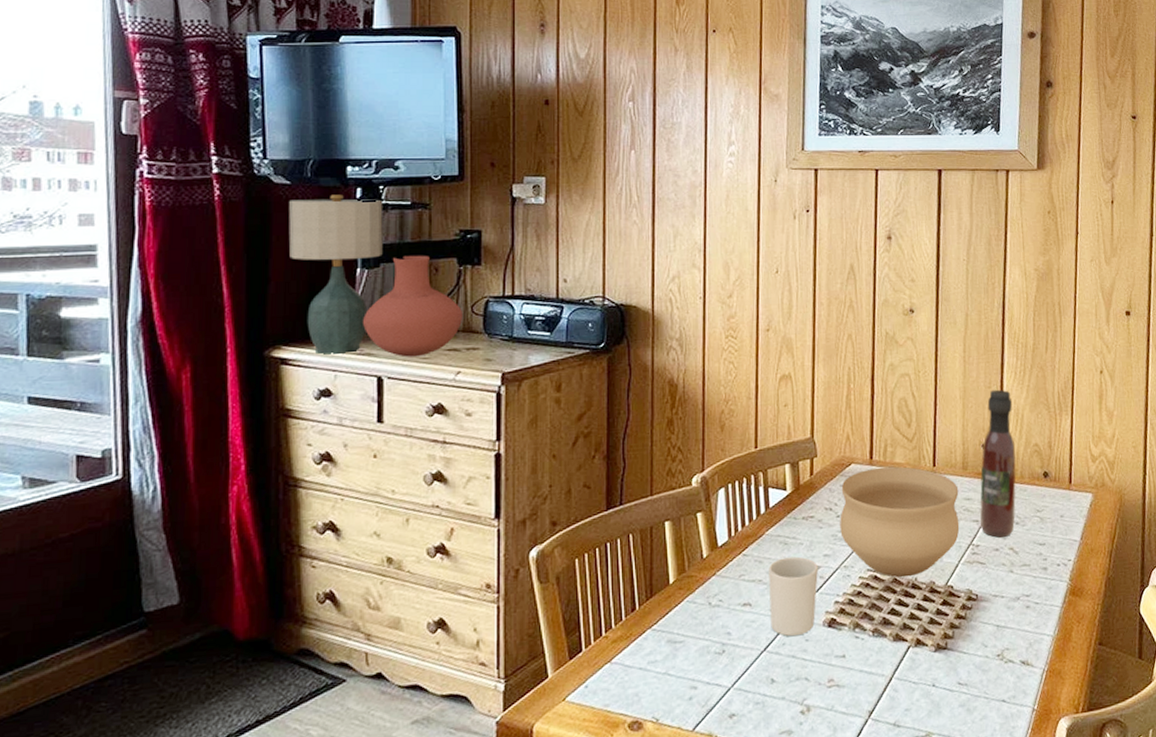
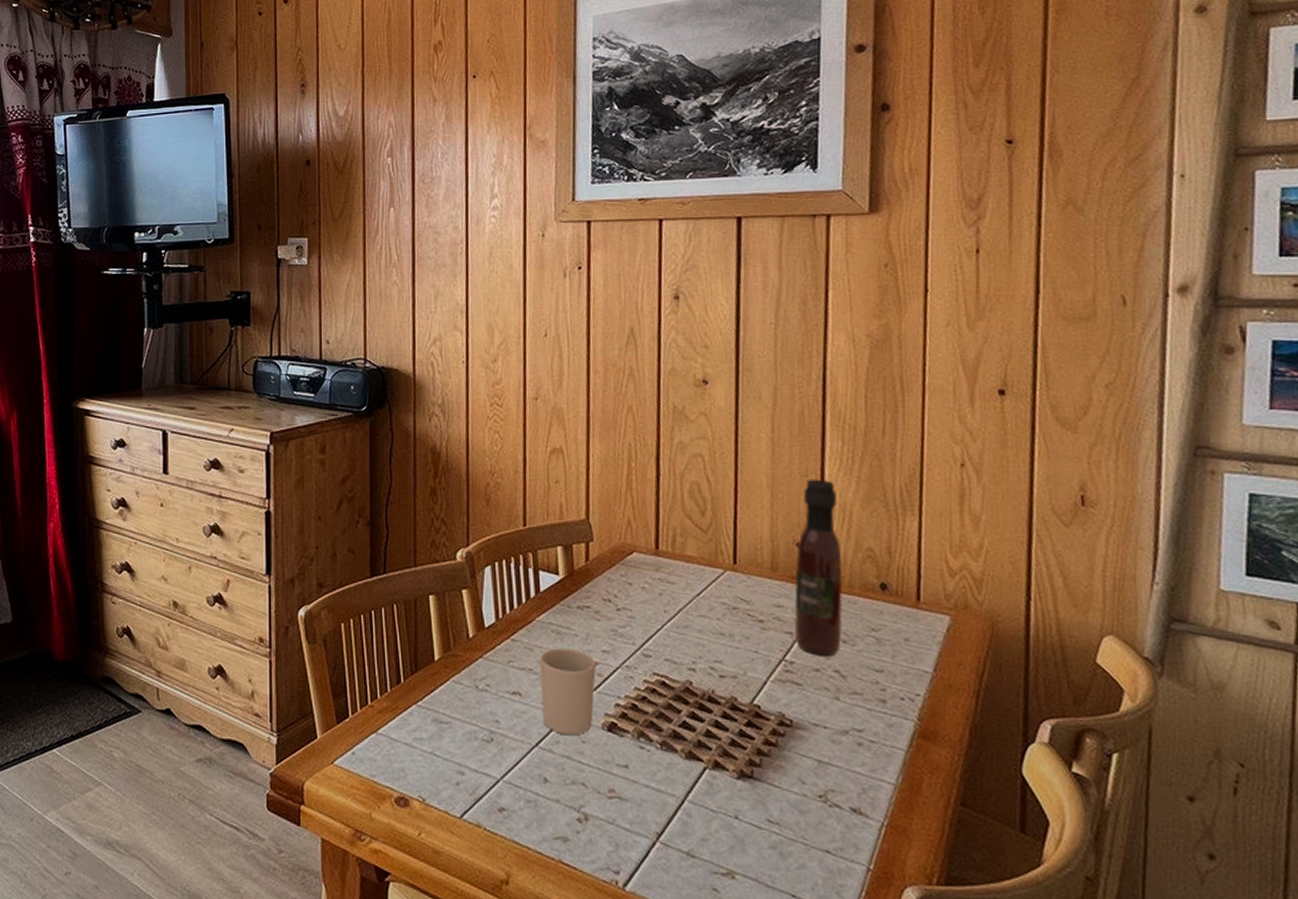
table lamp: present [288,194,383,355] -> none [89,259,165,408]
vase: present [363,255,464,357] -> none [150,315,236,413]
bowl: present [840,466,960,578] -> none [620,559,768,688]

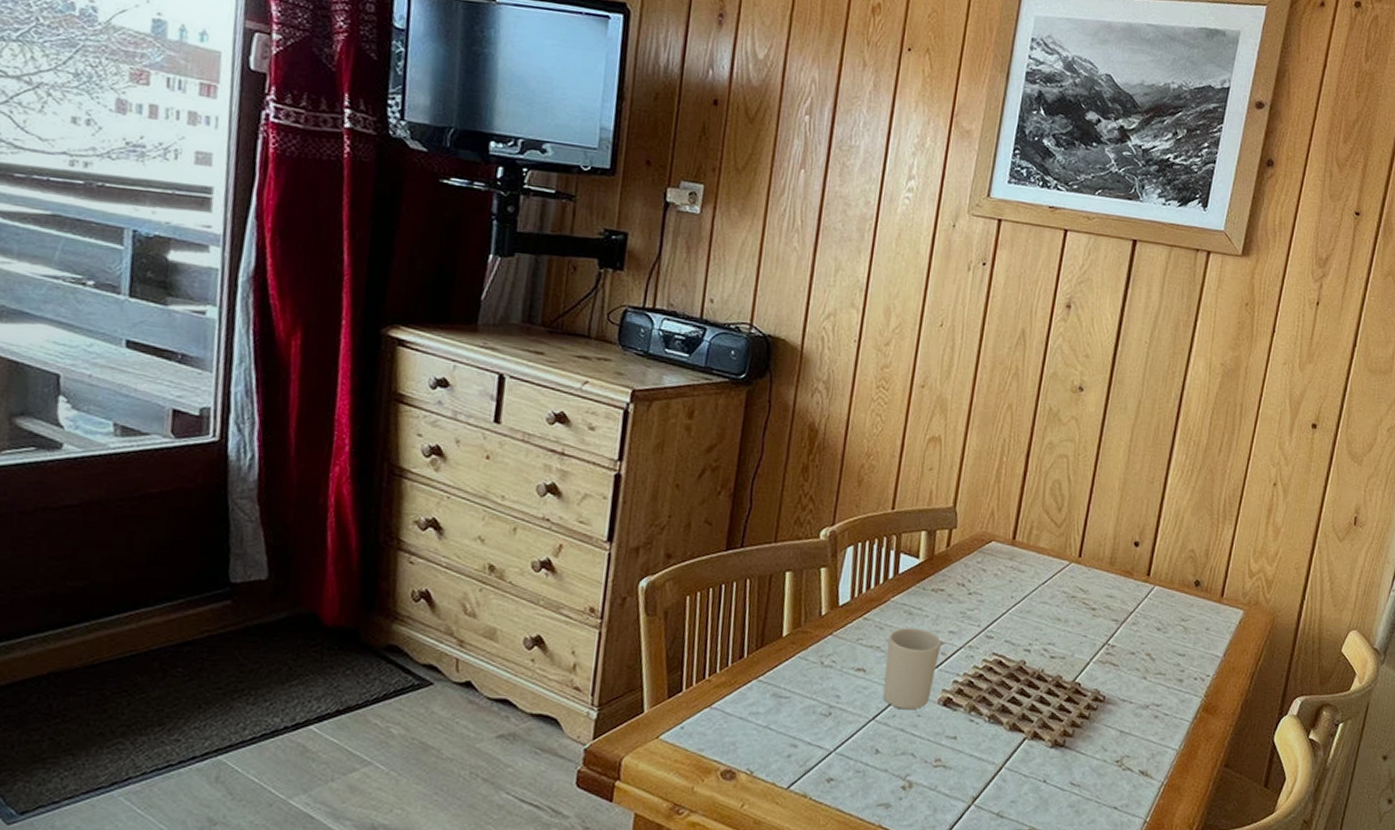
wine bottle: present [794,479,843,656] -> none [1120,486,1175,642]

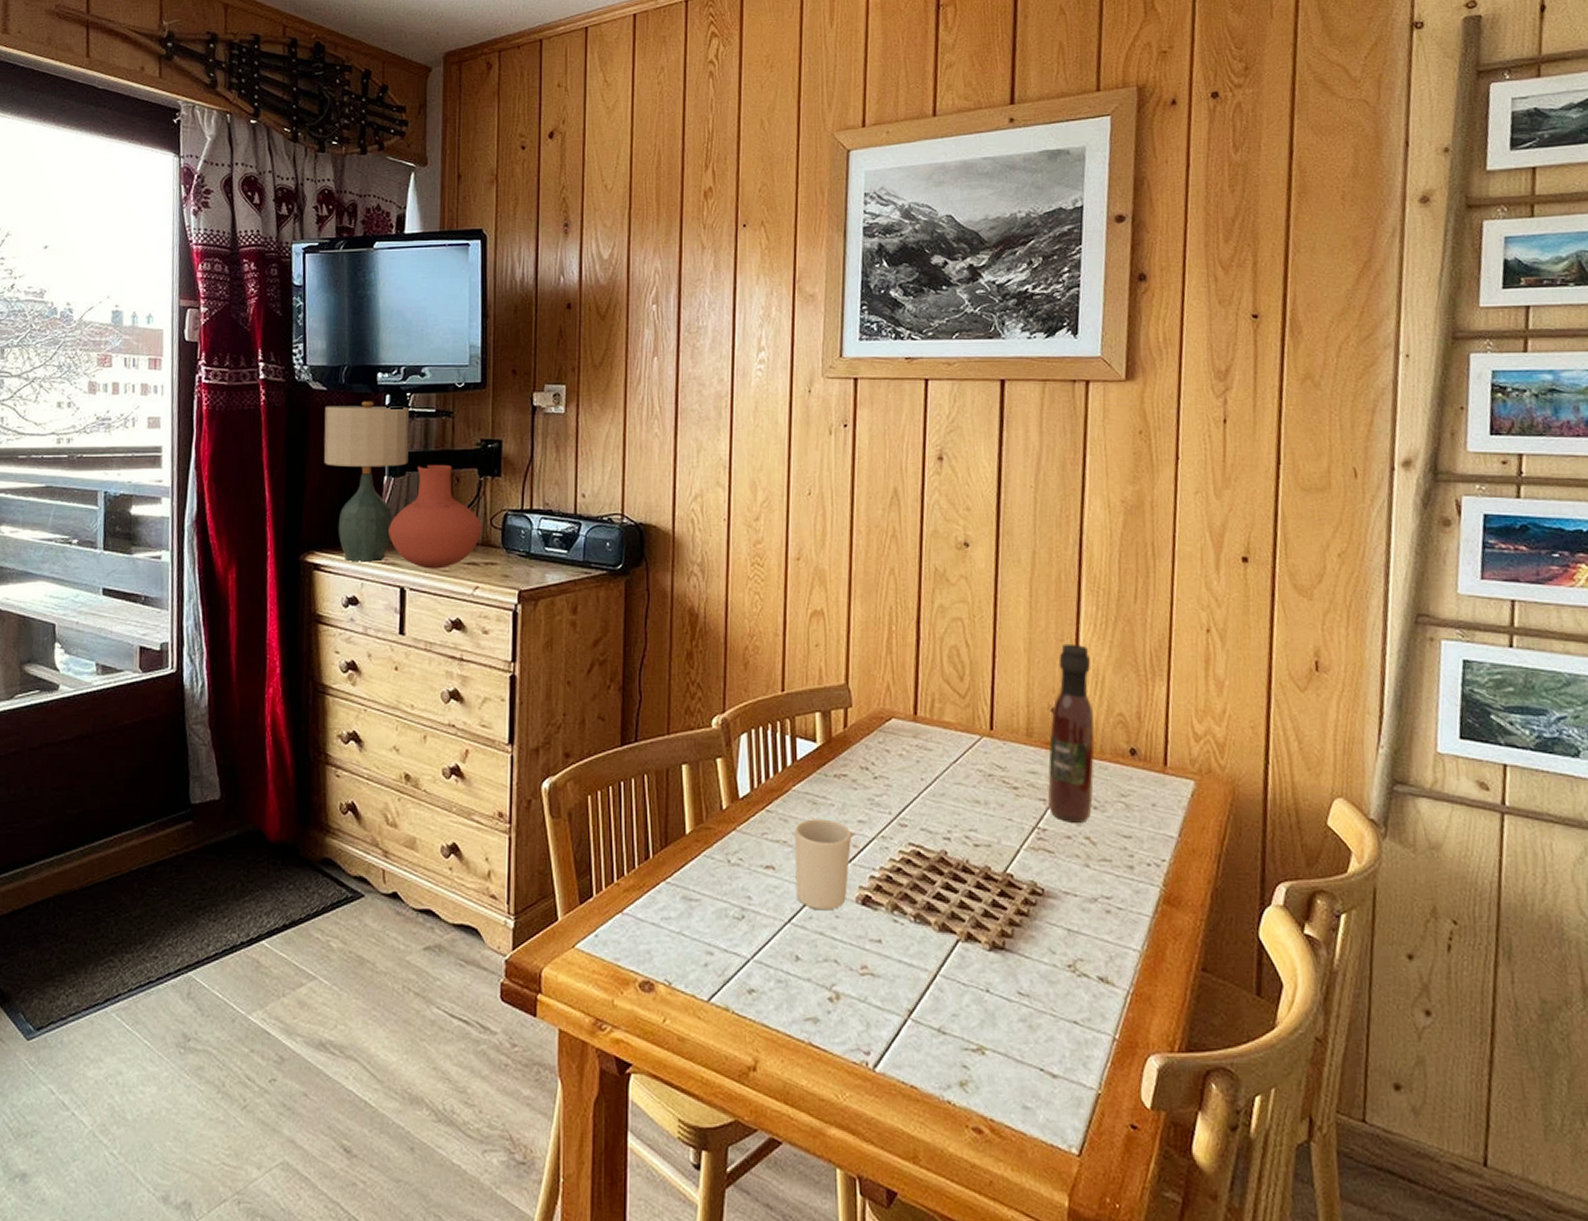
table lamp: none [418,169,525,344] -> present [323,401,410,562]
vase: none [489,248,599,359] -> present [388,464,483,569]
wine bottle: none [1120,486,1175,642] -> present [1048,643,1095,823]

